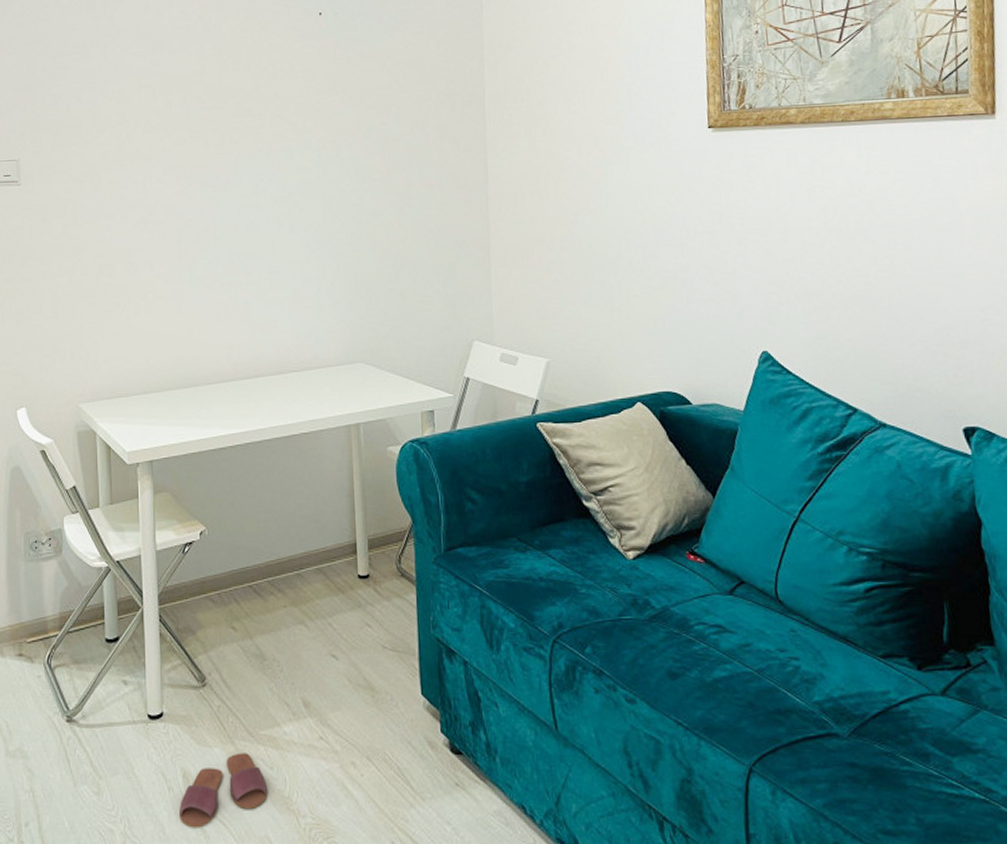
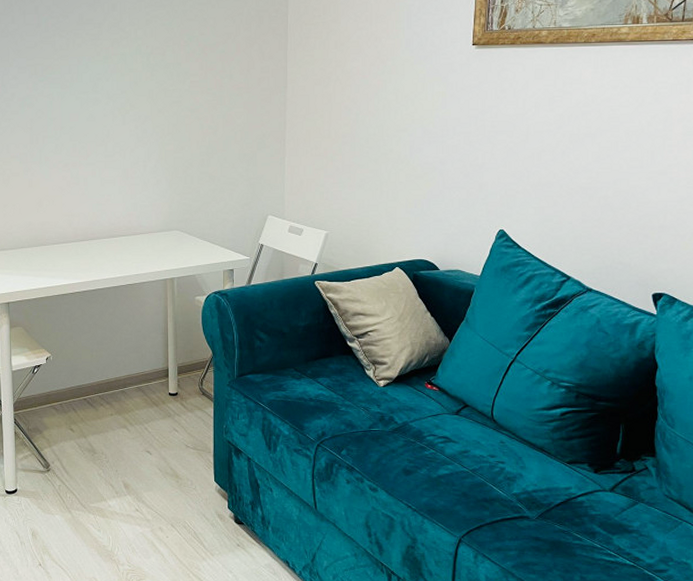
slippers: present [179,753,267,828] -> none [29,519,95,571]

